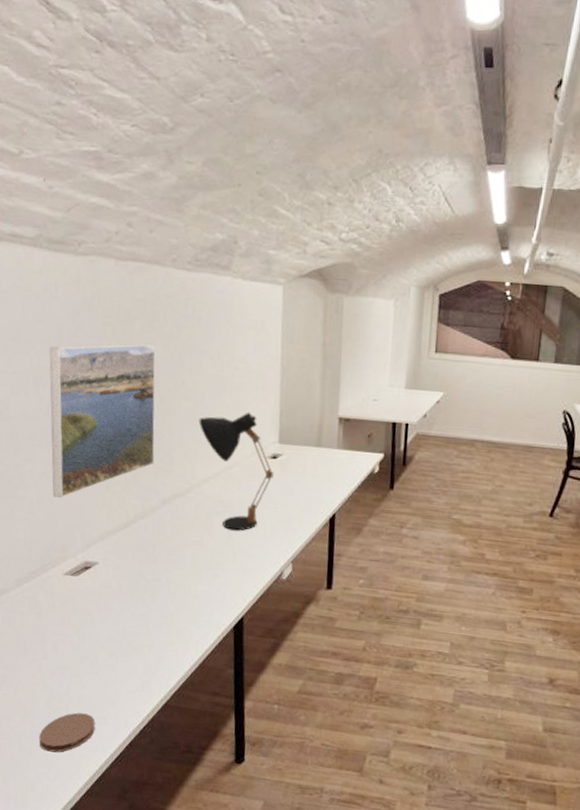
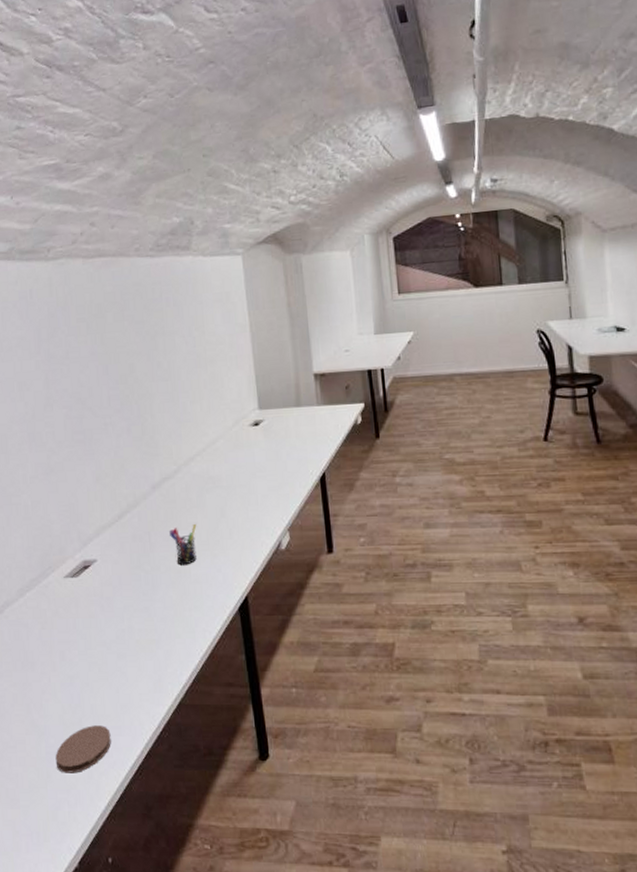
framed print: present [49,343,156,498] -> none [30,332,140,499]
pen holder: none [174,543,202,581] -> present [169,524,197,566]
desk lamp: present [199,411,274,531] -> none [178,383,258,506]

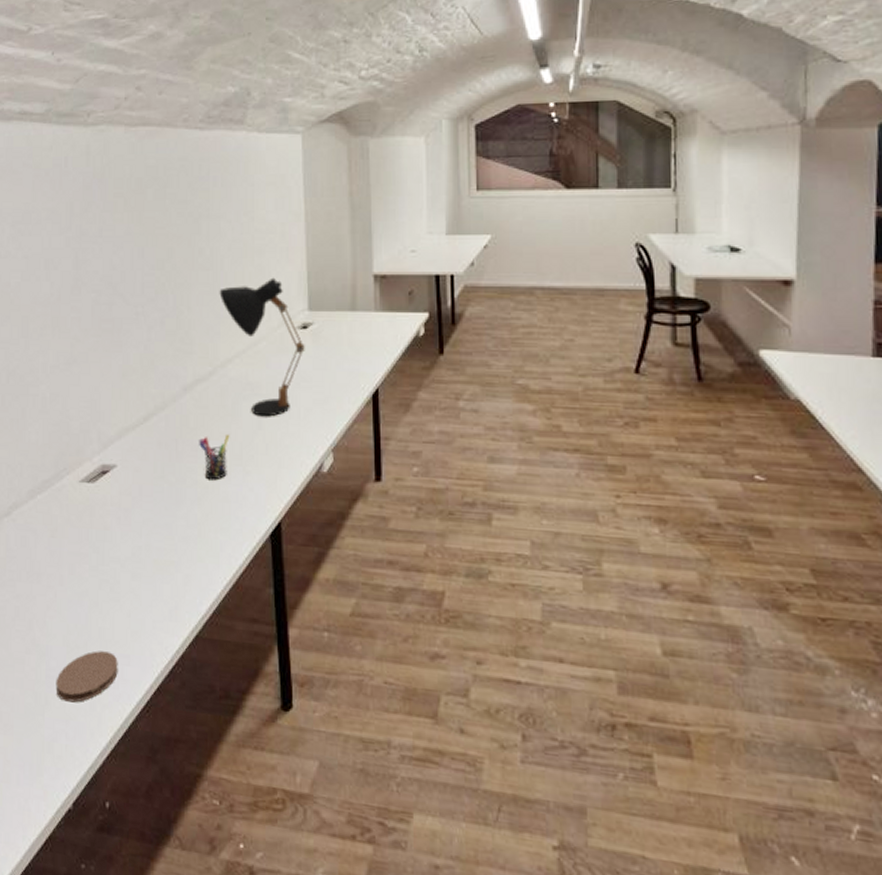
desk lamp: none [178,383,258,506] -> present [219,277,305,417]

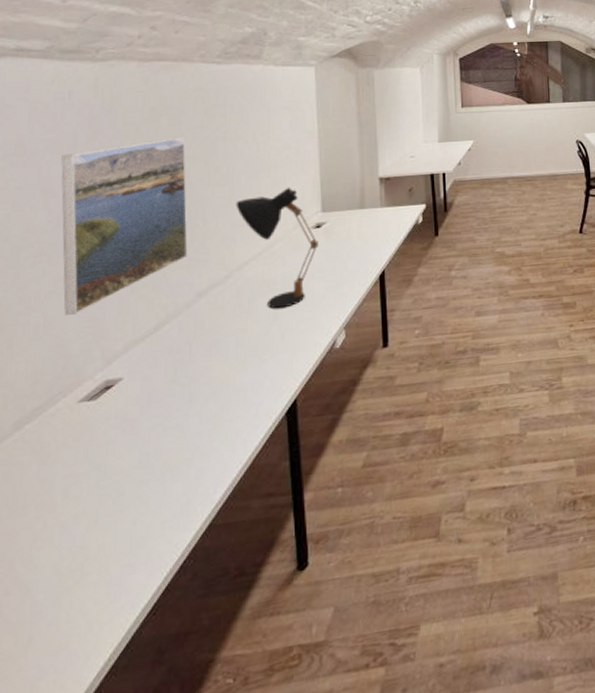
coaster: present [56,650,118,703] -> none [43,566,121,634]
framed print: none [60,212,173,392] -> present [61,136,188,315]
pen holder: present [199,435,230,481] -> none [214,330,246,375]

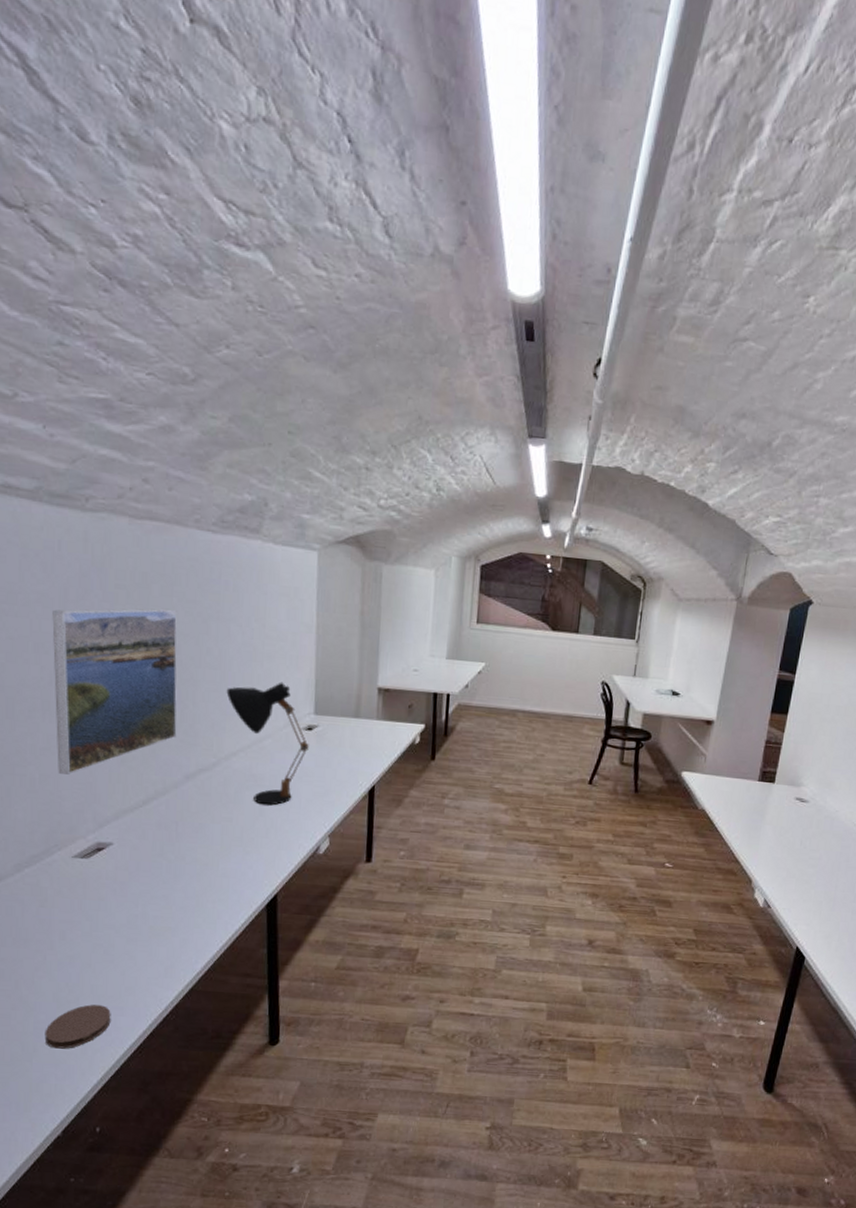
coaster: none [43,566,121,634] -> present [45,1004,111,1049]

